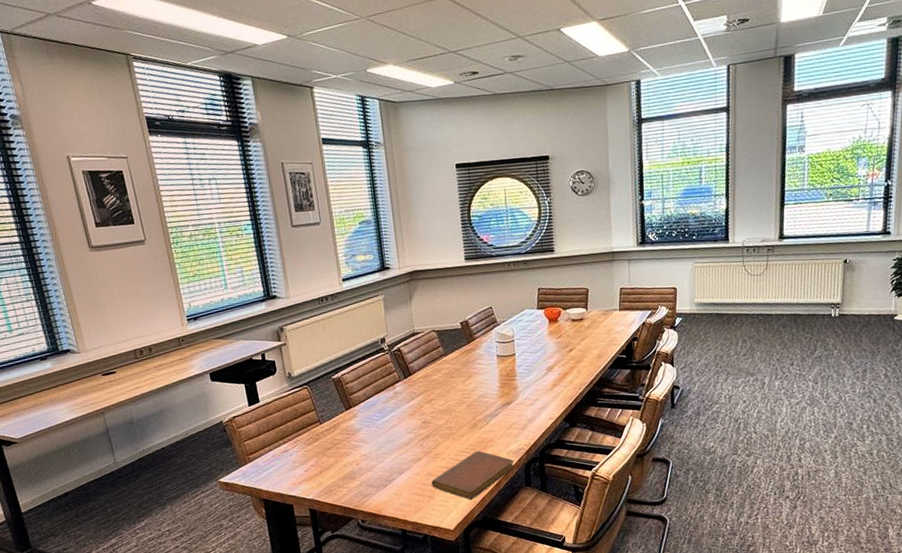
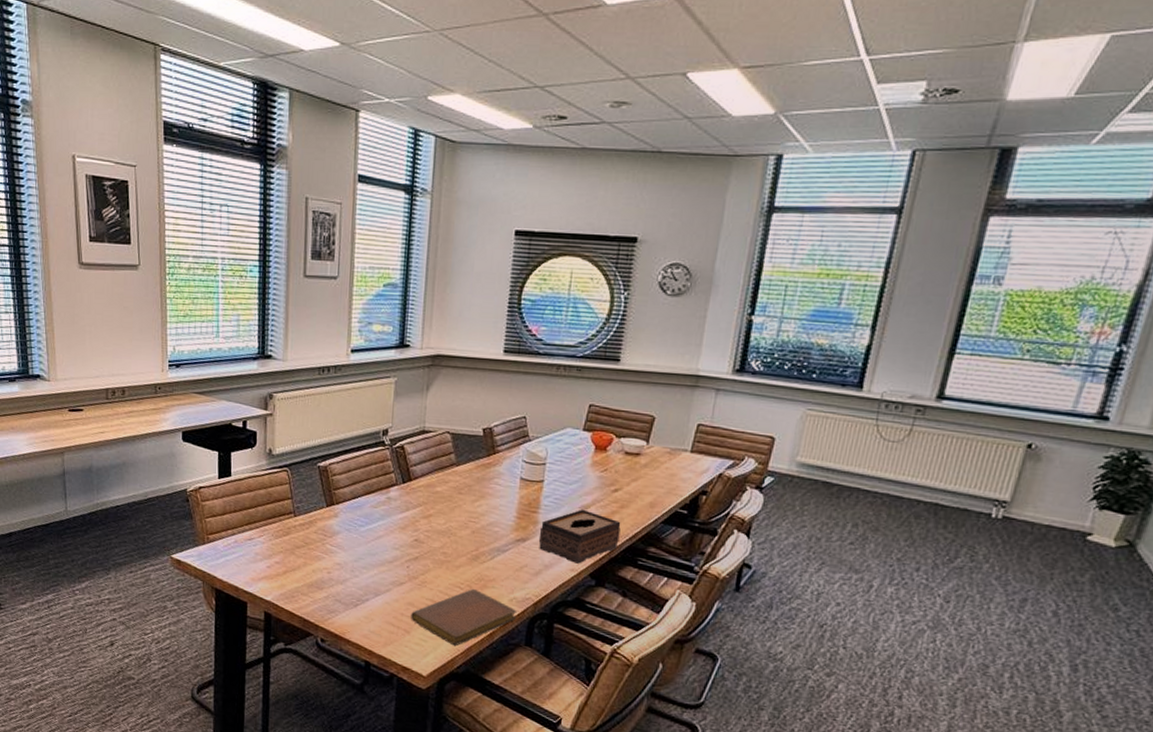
tissue box: none [519,370,581,413] -> present [538,509,621,564]

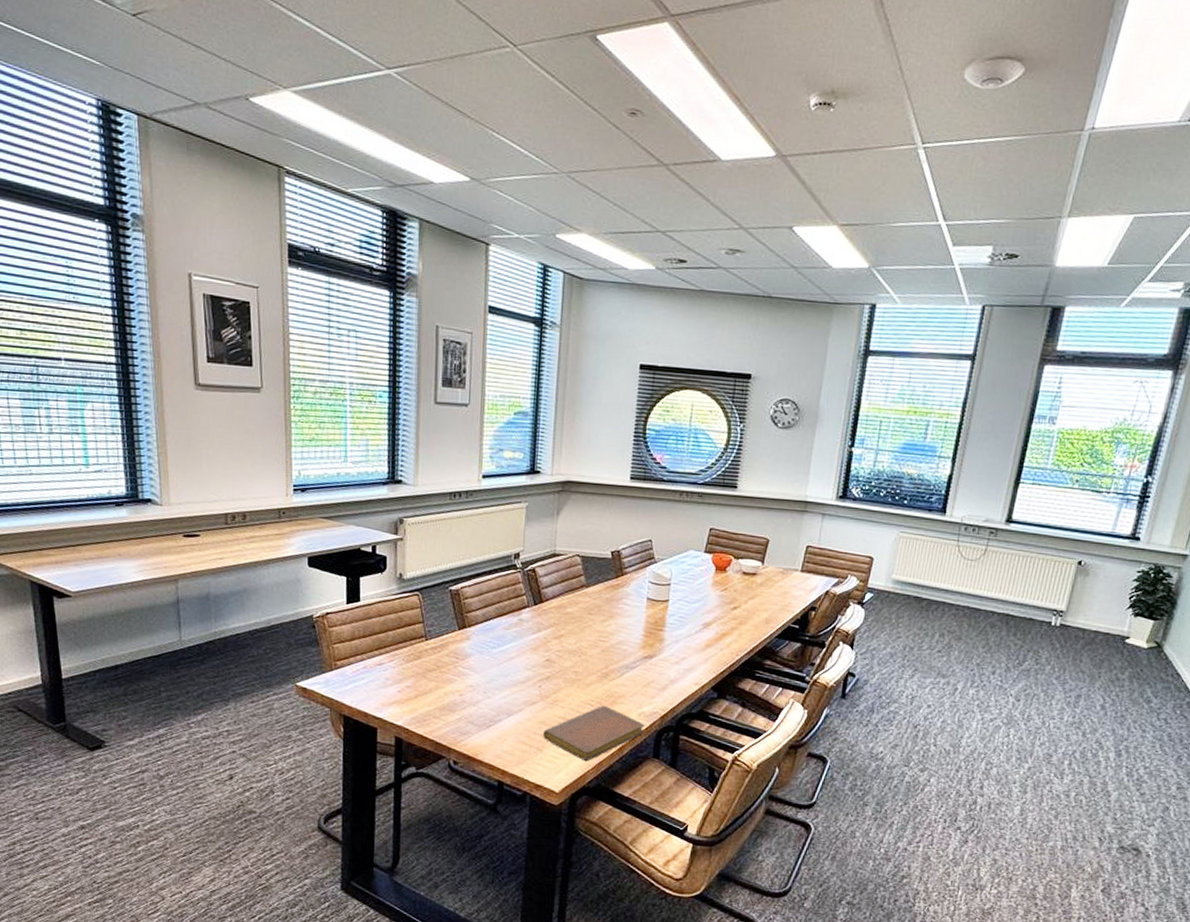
tissue box: present [538,509,621,564] -> none [664,626,740,678]

